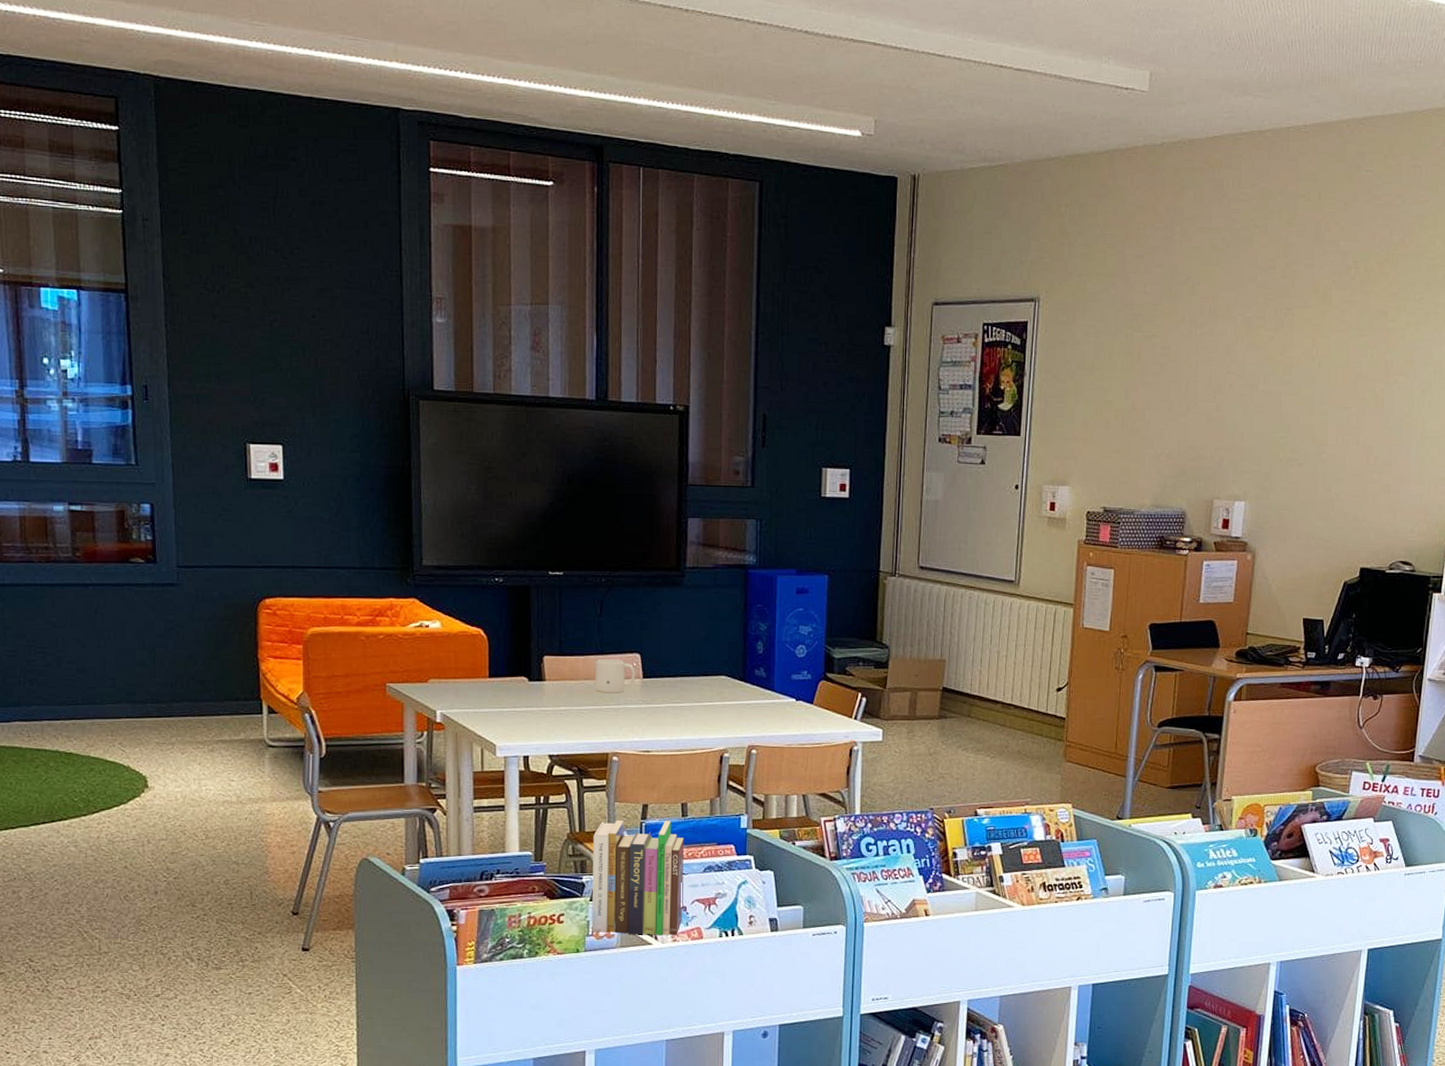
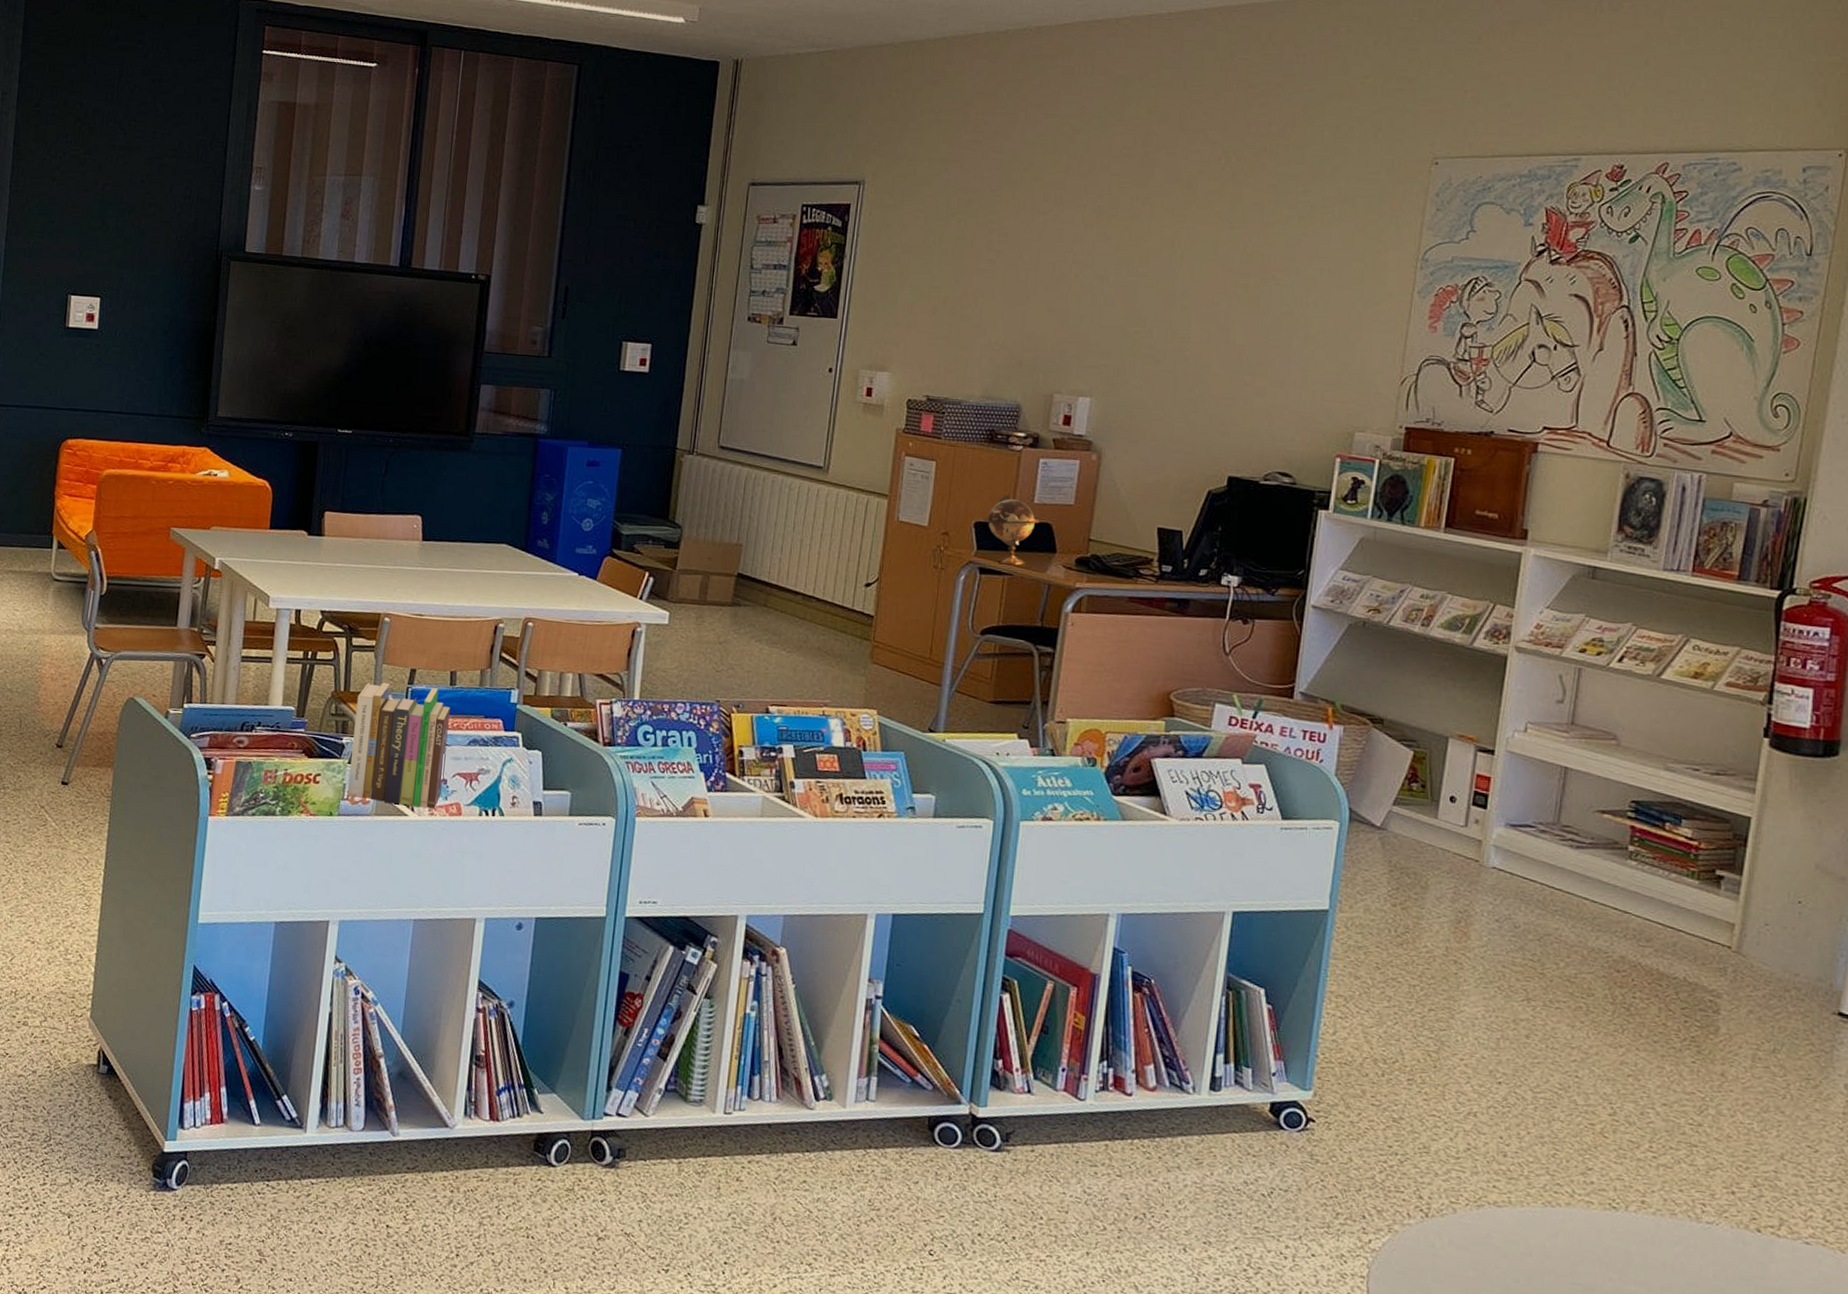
mug: present [595,658,636,694] -> none [373,518,415,554]
globe: none [1156,596,1204,663] -> present [983,494,1039,566]

